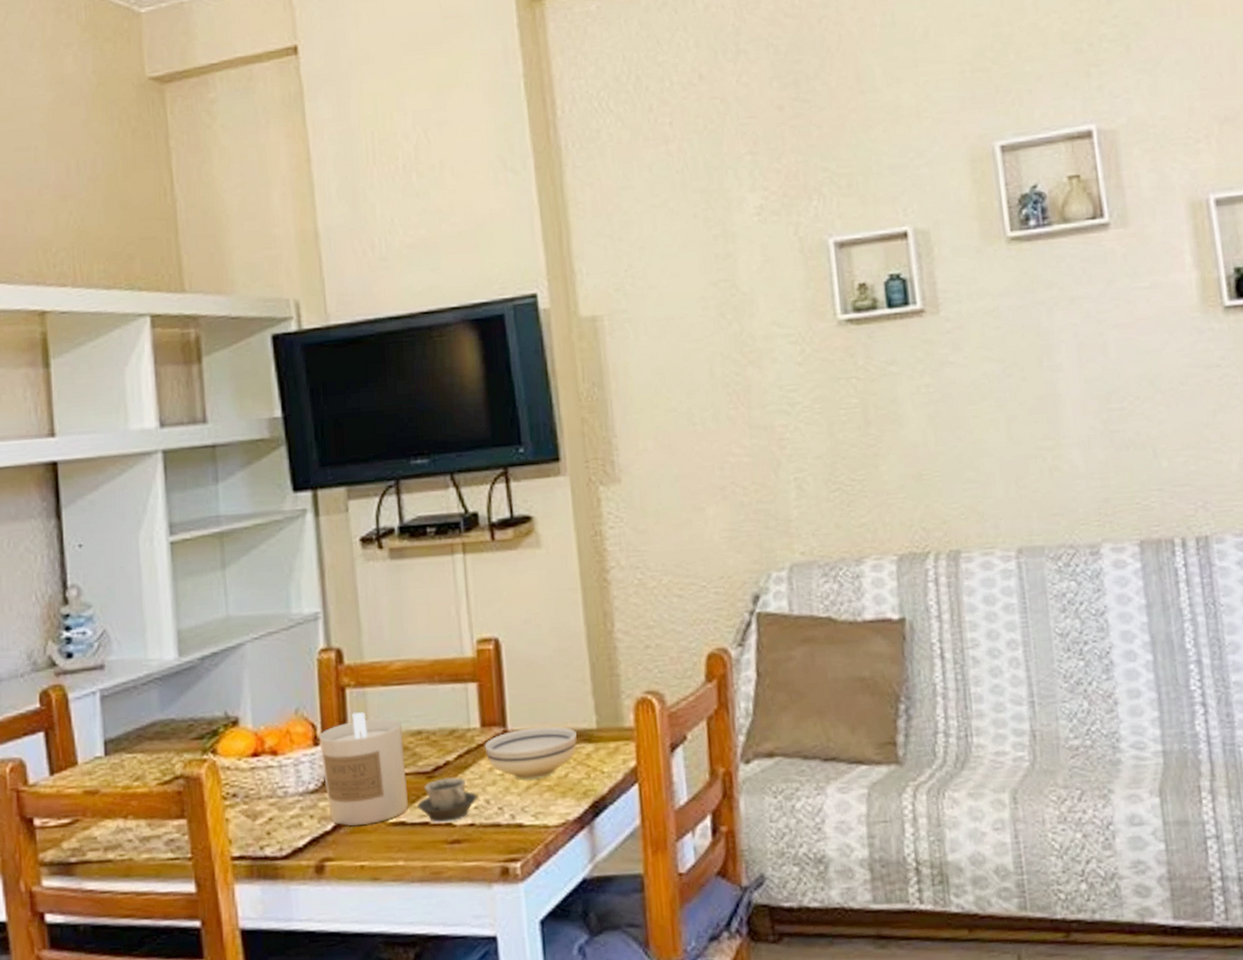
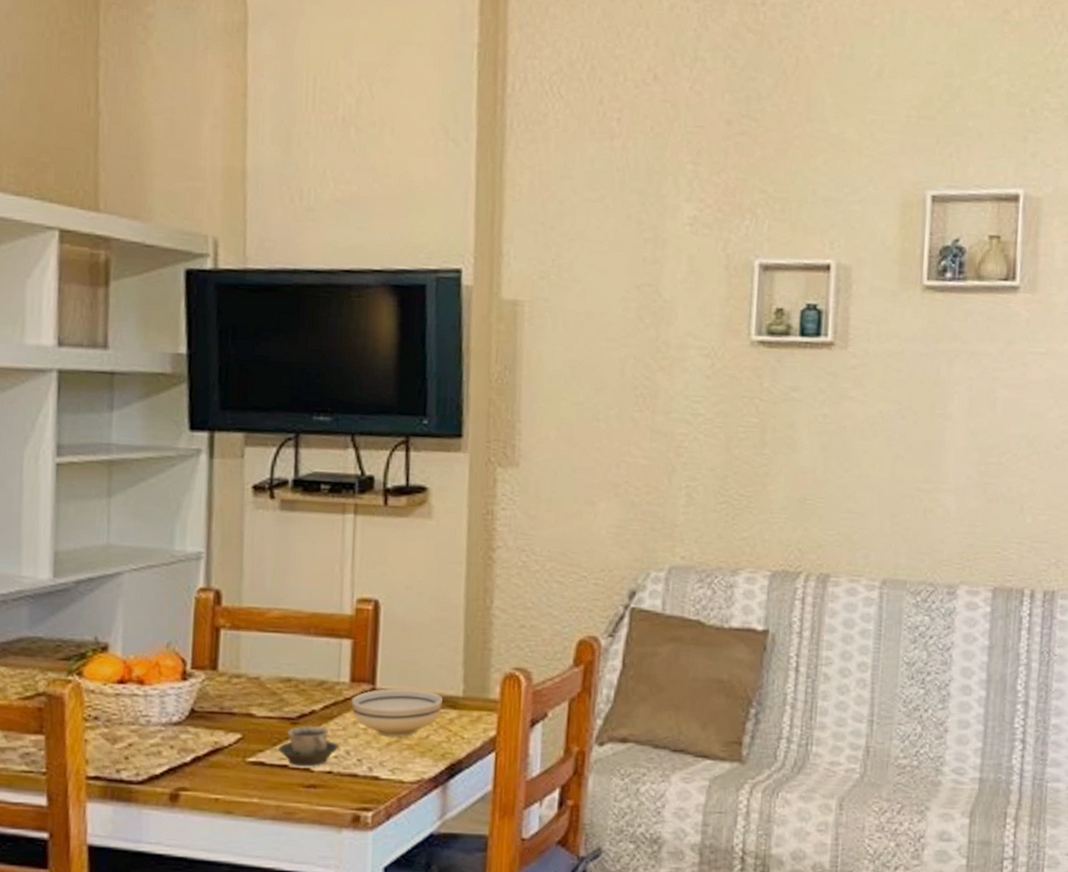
candle: present [319,712,408,826] -> none [187,654,272,761]

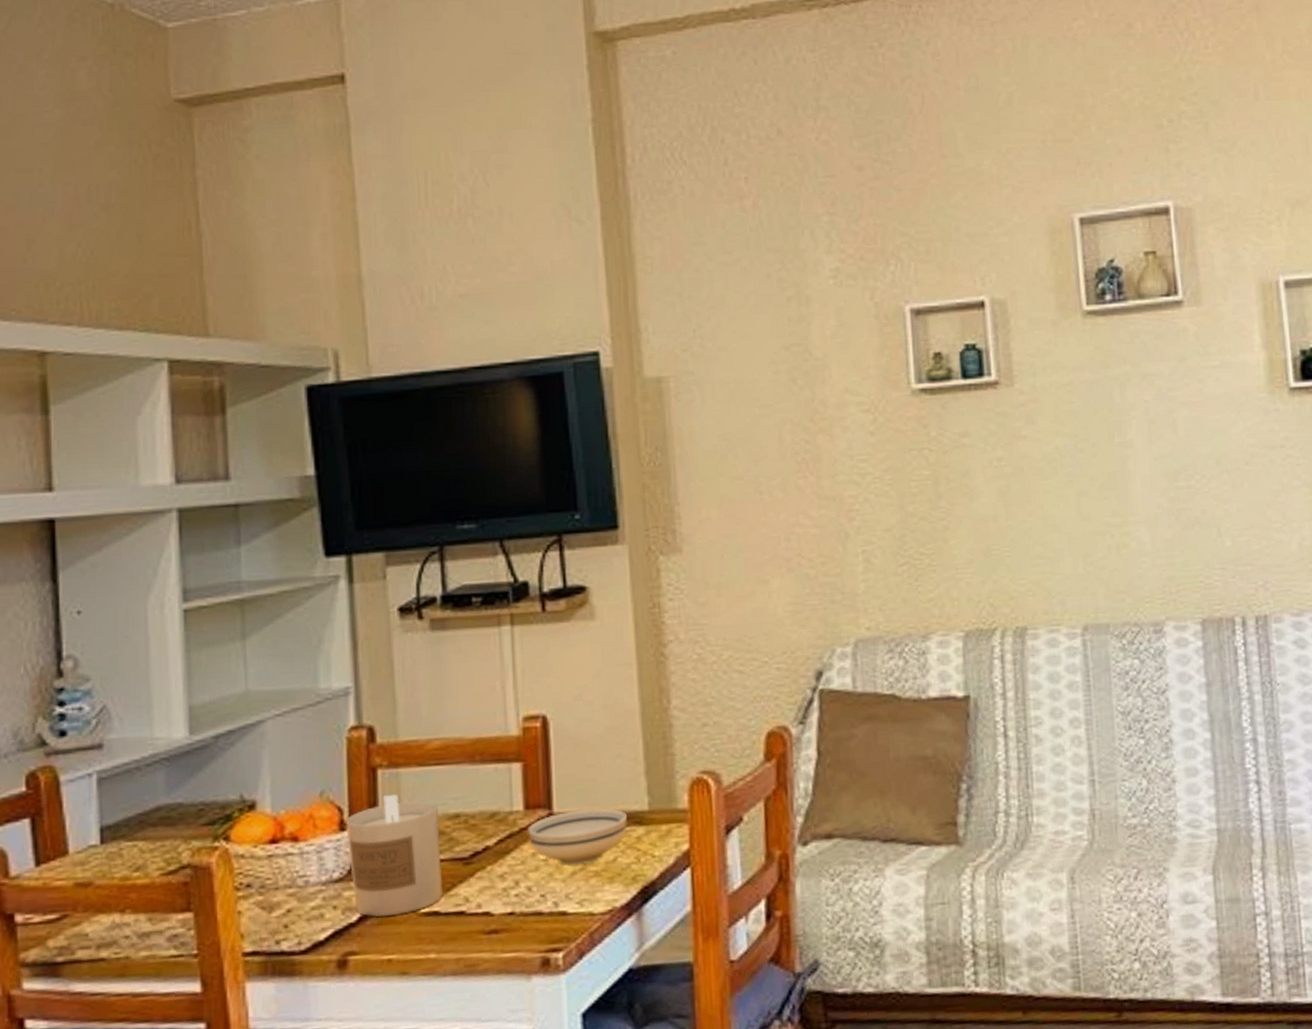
candle: none [187,654,272,761] -> present [346,795,442,917]
cup: present [278,725,339,767] -> none [453,862,519,911]

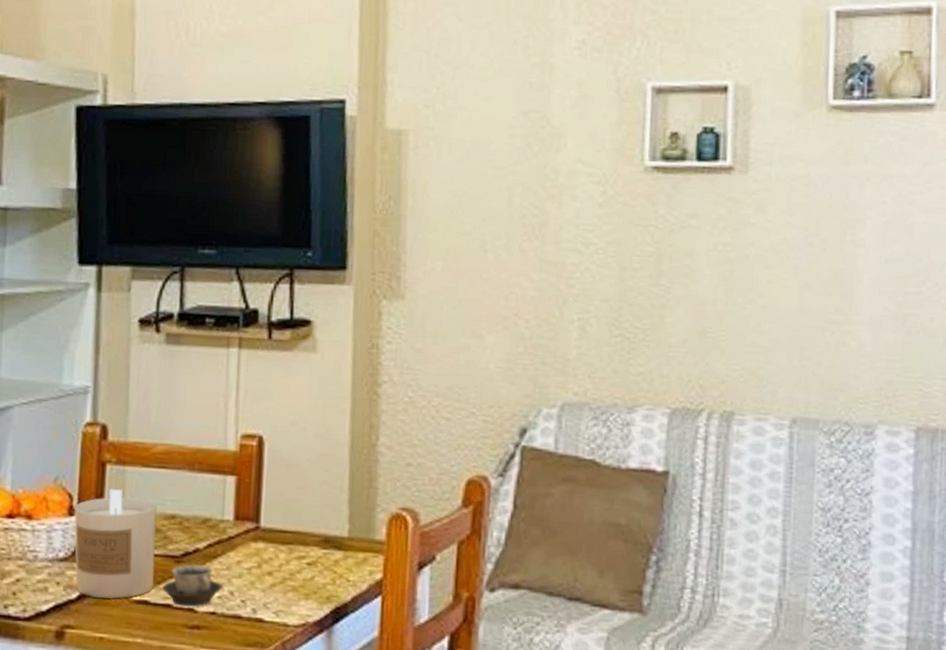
cup: none [453,862,519,911] -> present [162,563,223,607]
bowl: present [527,808,627,865] -> none [235,527,327,578]

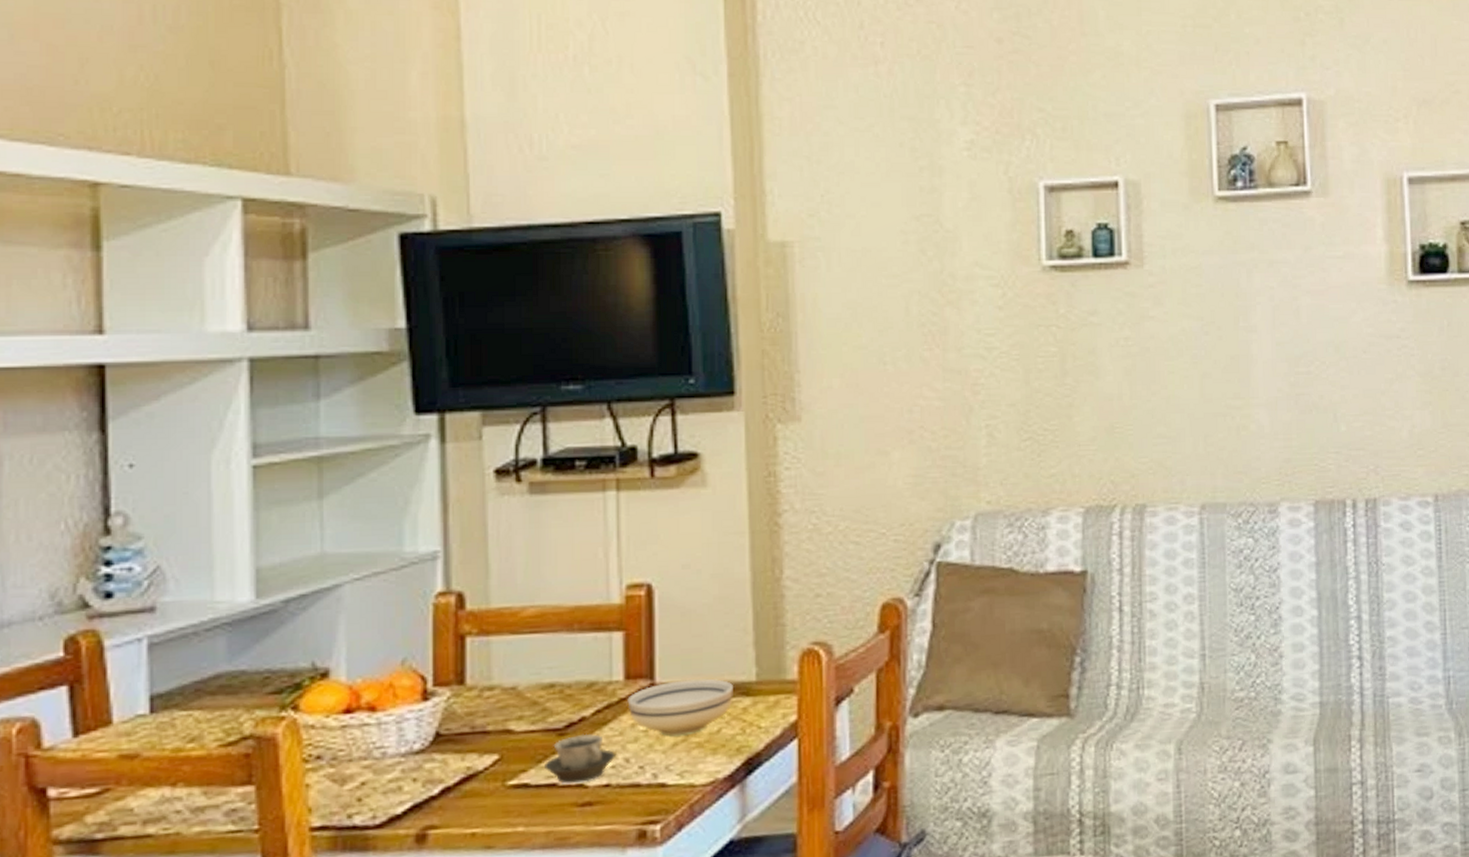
candle: present [74,489,157,599] -> none [430,663,533,790]
bowl: none [235,527,327,578] -> present [627,678,733,736]

